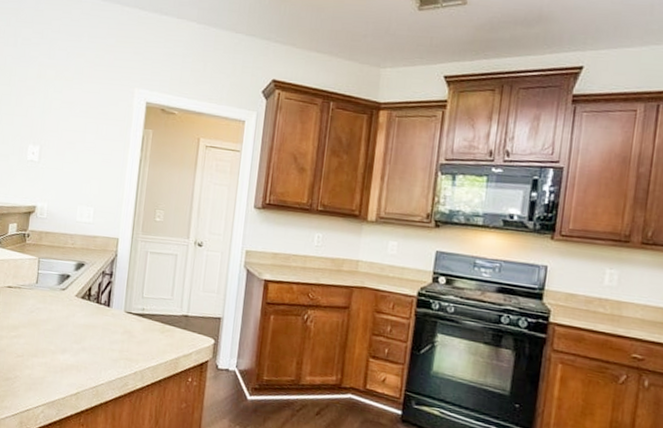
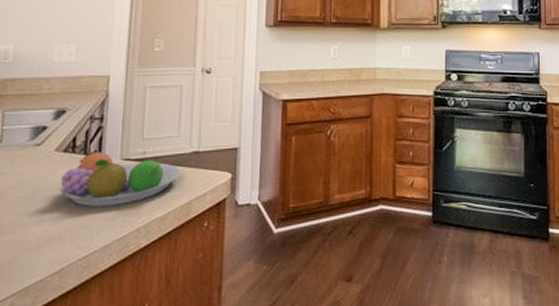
fruit bowl: none [78,301,172,350] -> present [60,152,180,207]

